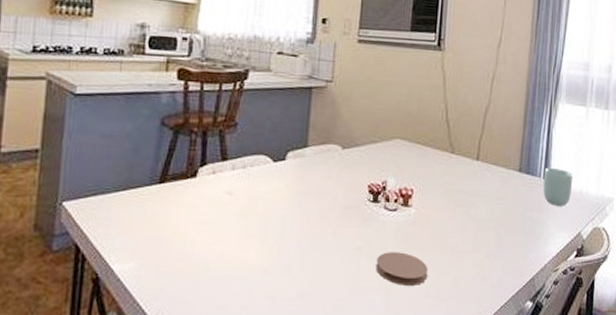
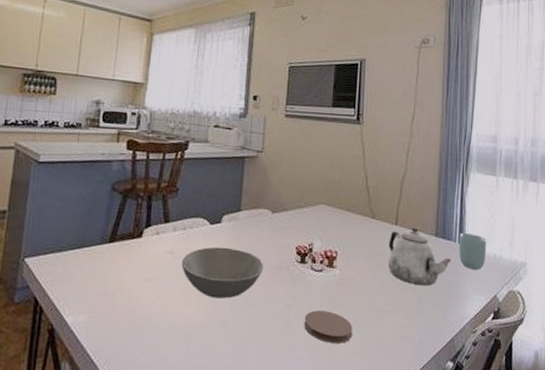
soup bowl: none [241,186,333,242] -> present [181,247,264,299]
teapot: none [468,163,535,224] -> present [388,228,452,286]

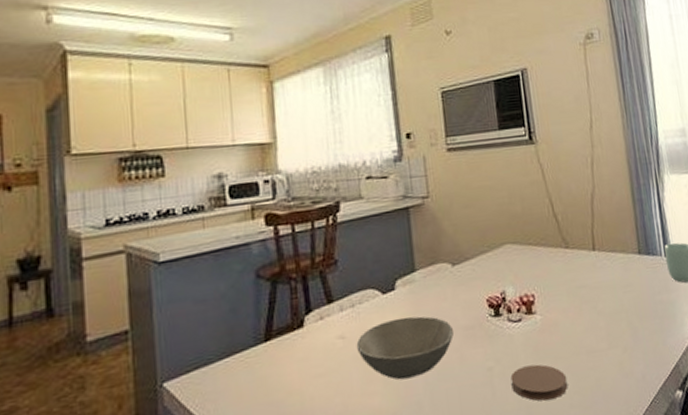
teapot: present [388,228,452,286] -> none [589,249,661,314]

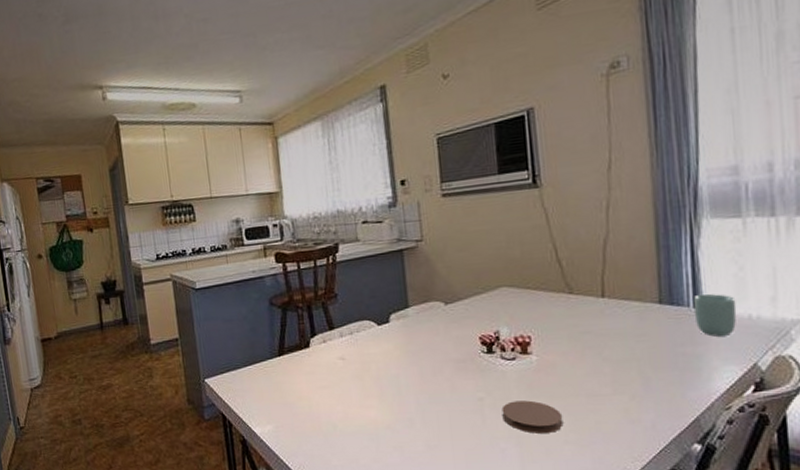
soup bowl: present [356,316,454,380] -> none [354,346,446,399]

